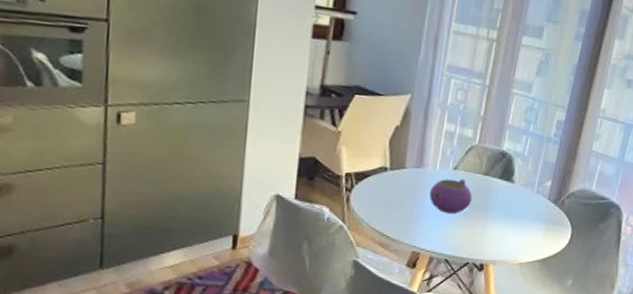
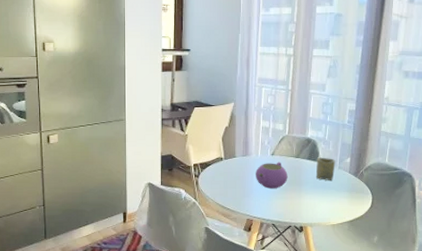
cup: none [508,176,534,207] -> present [316,157,336,180]

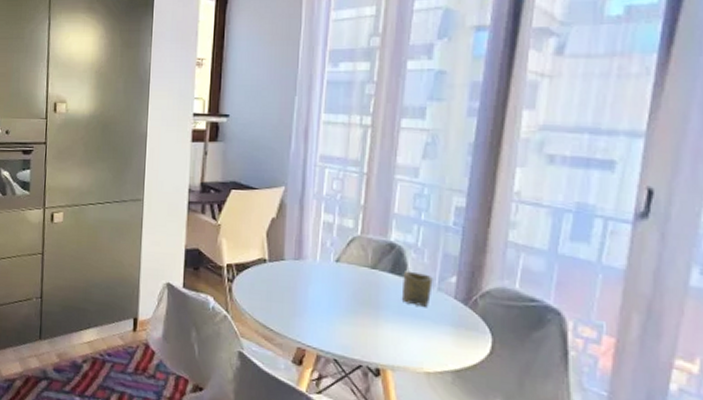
teapot: present [256,162,288,189] -> none [312,272,359,310]

